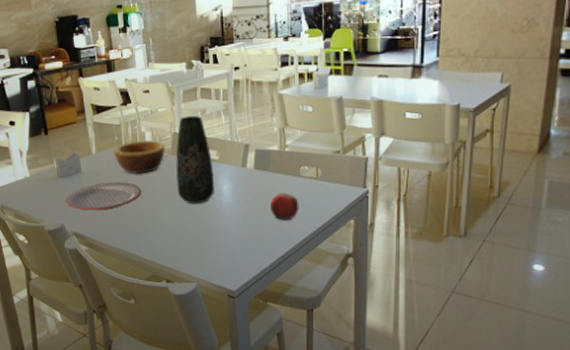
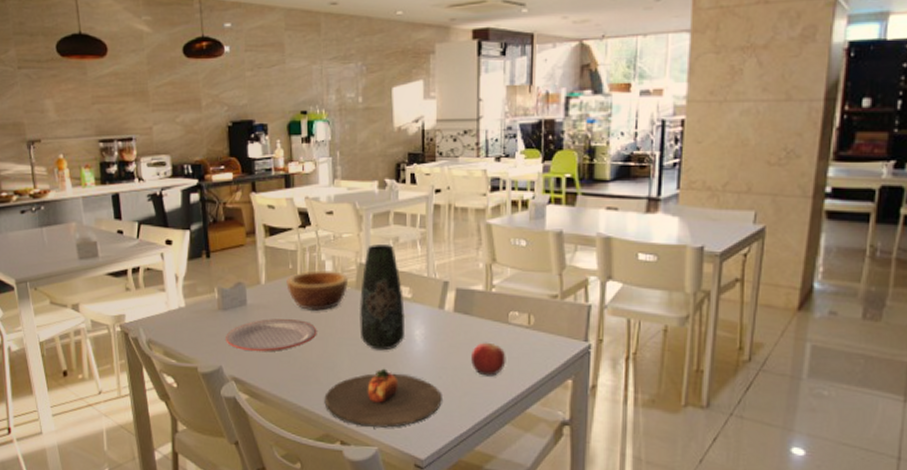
plate: none [151,218,248,267] -> present [324,368,442,428]

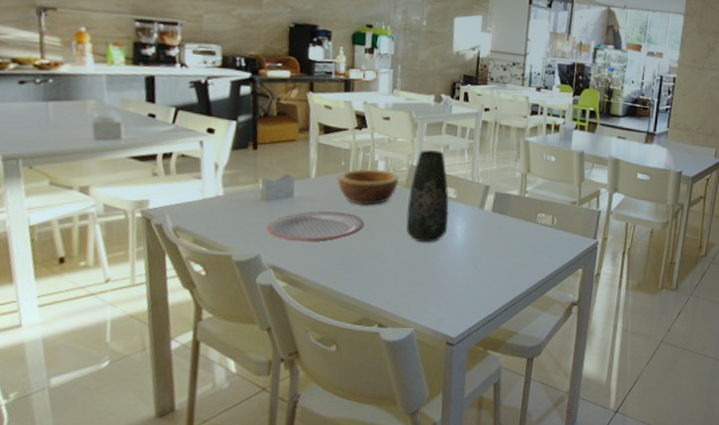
plate: present [324,368,442,428] -> none [365,258,476,311]
apple: present [471,342,506,376] -> none [503,237,532,266]

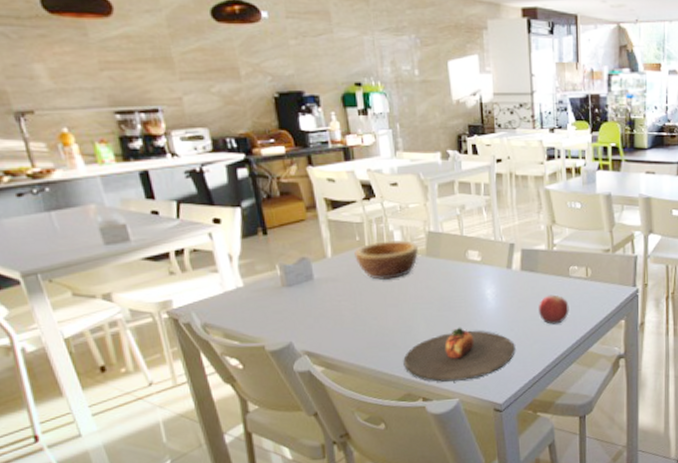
plate: present [267,211,365,243] -> none [293,289,391,325]
plate: none [365,258,476,311] -> present [403,327,515,382]
vase: present [406,150,450,243] -> none [431,213,477,311]
apple: none [503,237,532,266] -> present [539,294,569,325]

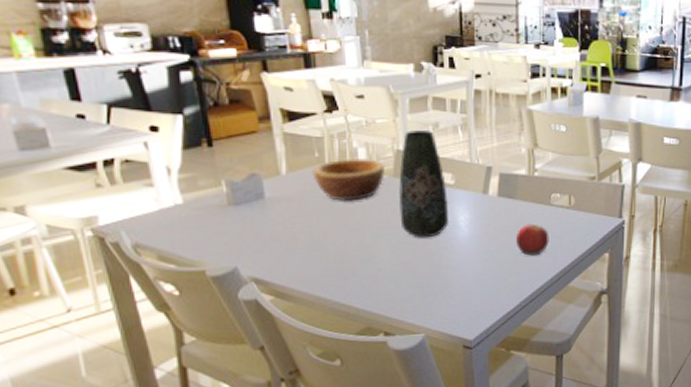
plate: present [403,327,515,382] -> none [364,255,489,315]
vase: none [431,213,477,311] -> present [399,130,449,238]

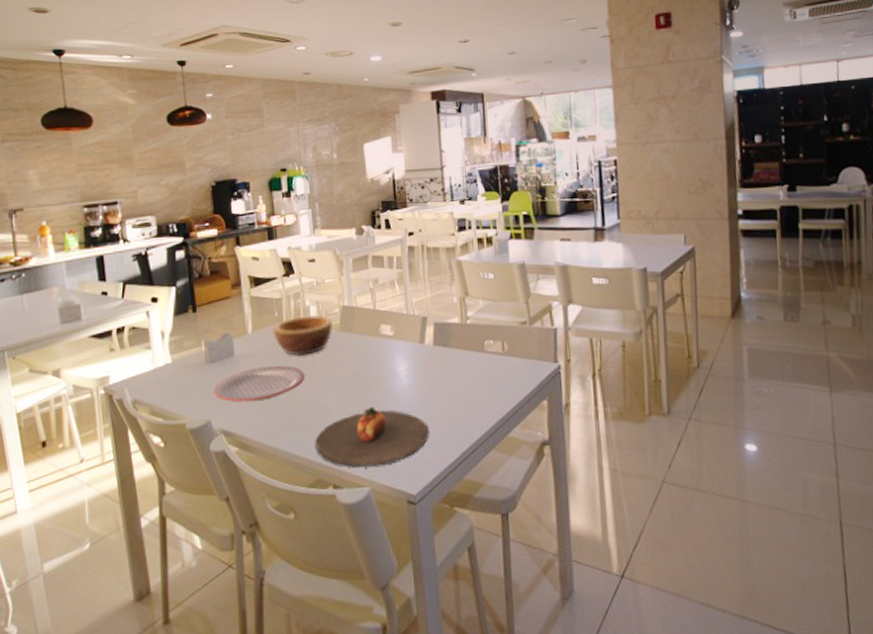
plate: none [240,212,352,249] -> present [214,366,305,402]
plate: none [364,255,489,315] -> present [315,406,429,467]
vase: present [399,130,449,238] -> none [345,286,389,389]
apple: present [516,223,549,256] -> none [453,371,486,405]

